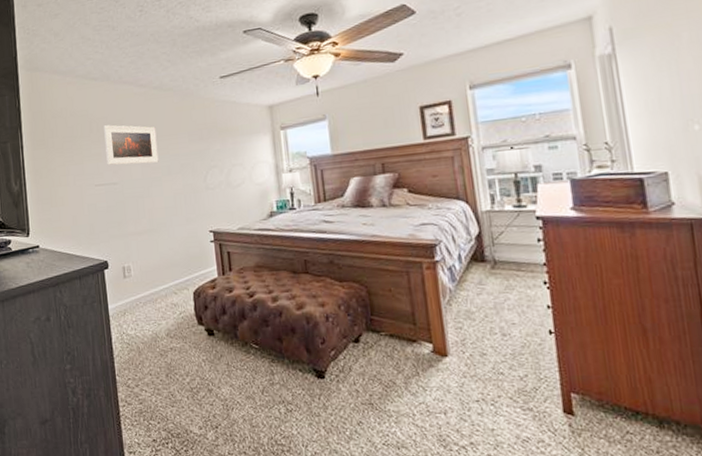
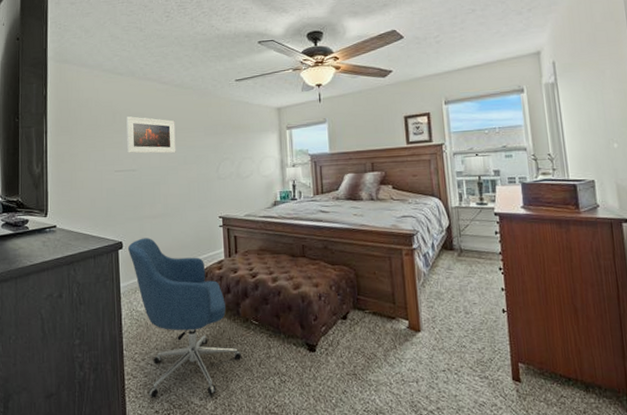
chair: none [114,256,242,426] -> present [128,238,241,398]

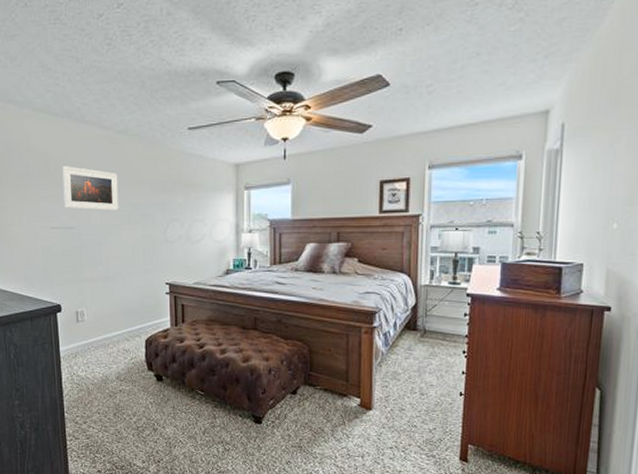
chair: present [128,238,241,398] -> none [67,302,185,459]

